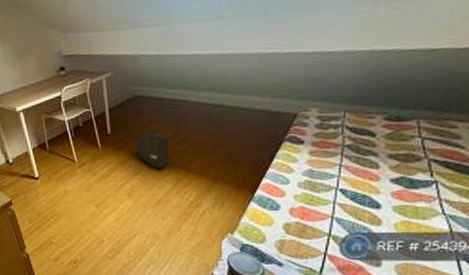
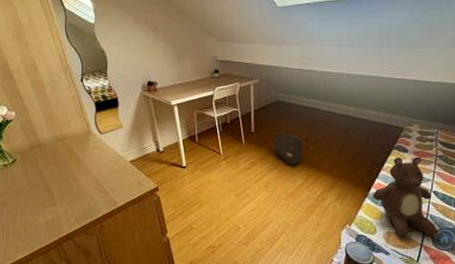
teddy bear: none [259,148,348,245] -> present [373,156,438,237]

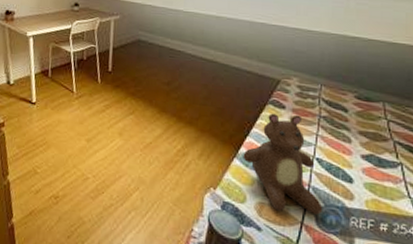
rock: present [272,133,303,164] -> none [130,74,165,111]

